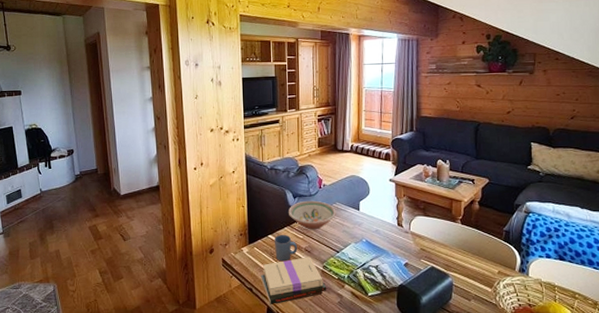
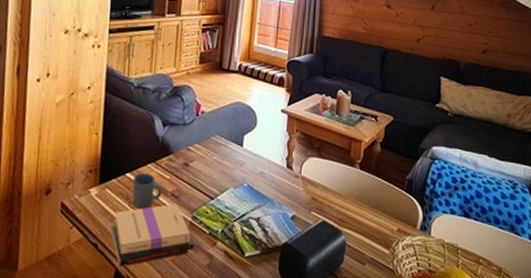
bowl: present [288,200,336,230] -> none [154,130,214,169]

